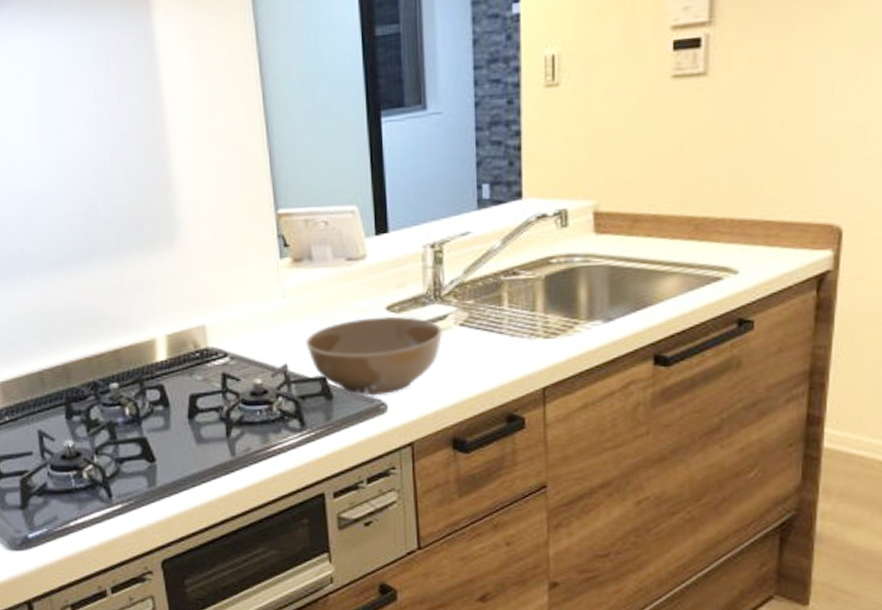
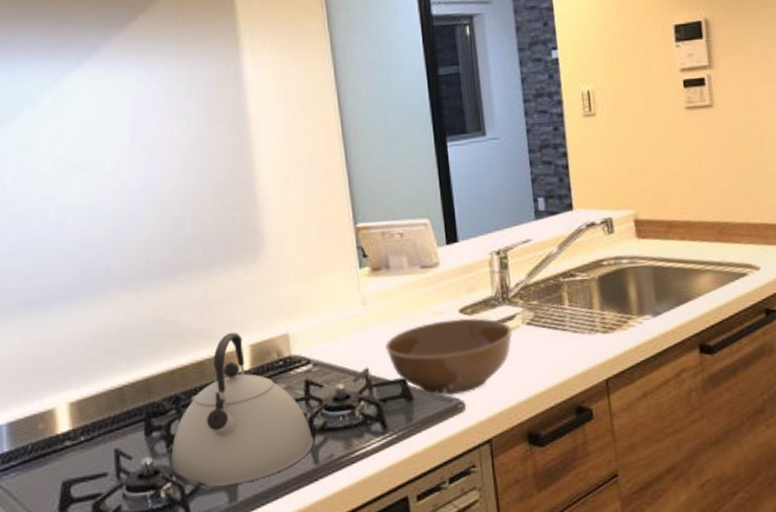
kettle: none [92,321,231,472] -> present [171,332,314,488]

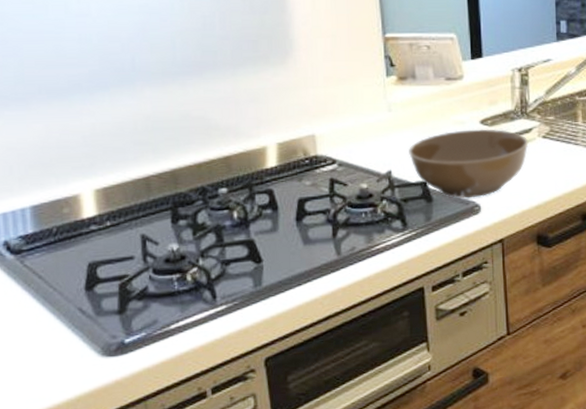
kettle: present [171,332,314,488] -> none [197,130,337,273]

